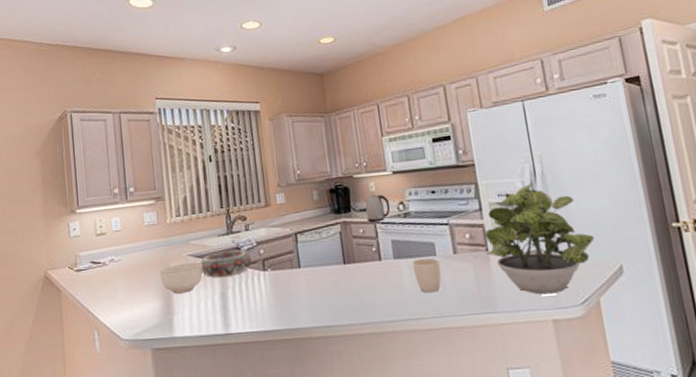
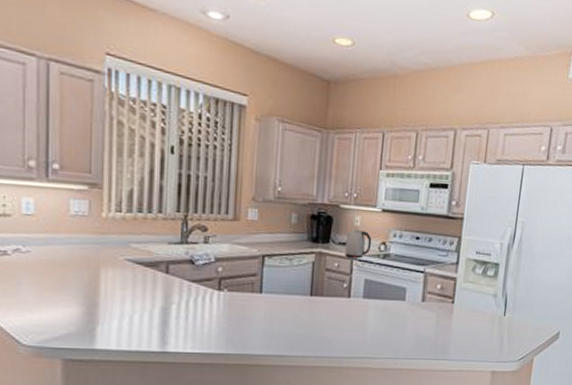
bowl: present [160,262,203,294] -> none [85,268,144,302]
decorative bowl: present [200,249,252,278] -> none [140,261,206,291]
cup: present [412,258,441,293] -> none [379,301,407,335]
potted plant: present [485,184,595,295] -> none [452,247,546,349]

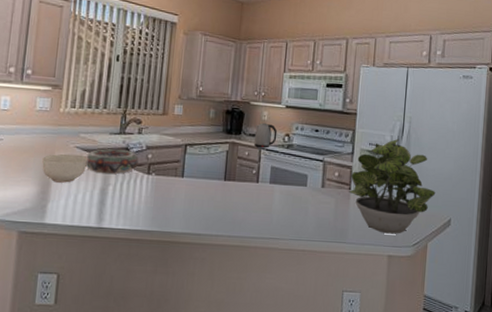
bowl: none [85,268,144,302] -> present [42,153,89,183]
decorative bowl: none [140,261,206,291] -> present [85,149,139,174]
potted plant: none [452,247,546,349] -> present [349,139,436,234]

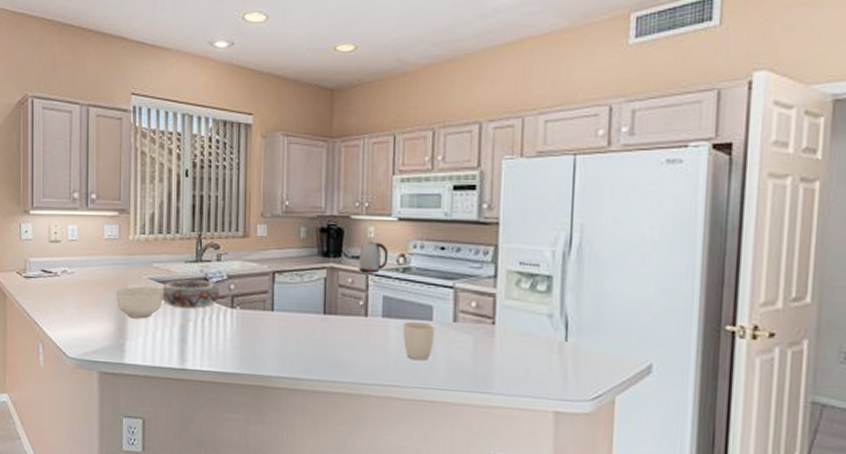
cup: none [284,187,308,218] -> present [402,321,435,361]
potted plant: present [349,139,436,234] -> none [492,255,626,384]

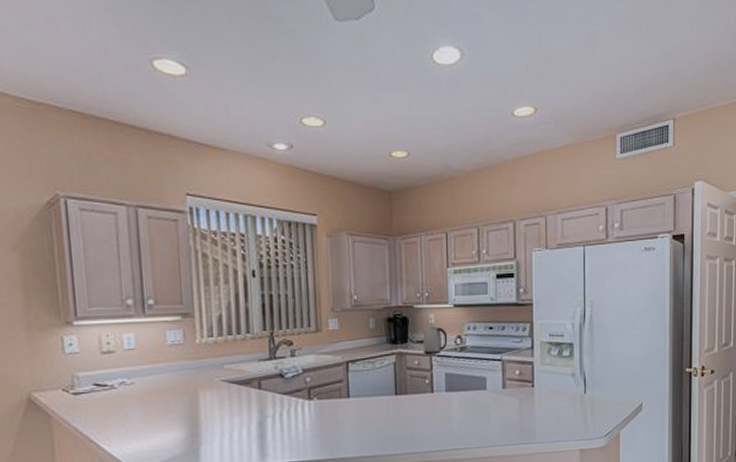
bowl: present [116,286,164,319] -> none [185,388,239,422]
decorative bowl: present [161,280,220,308] -> none [235,376,296,405]
cup: present [402,321,435,361] -> none [463,392,489,425]

